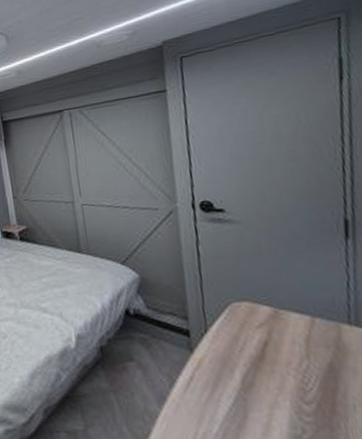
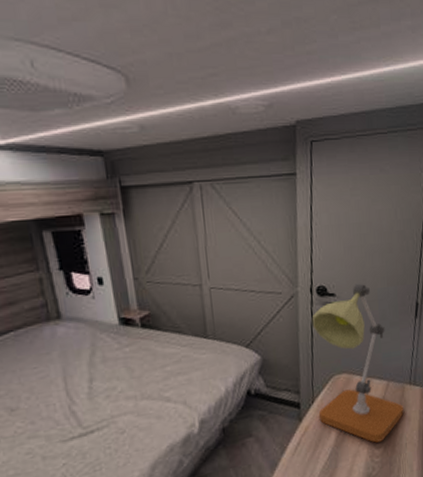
desk lamp: none [196,197,344,395] -> present [312,283,404,443]

